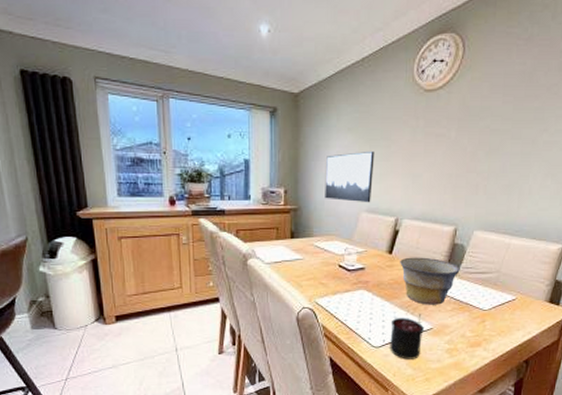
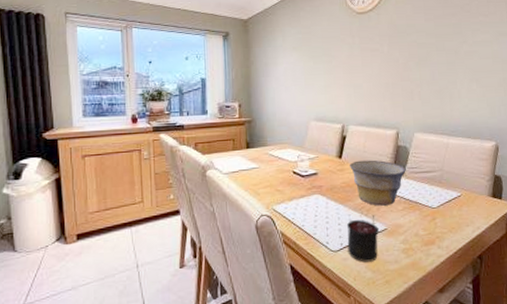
wall art: present [325,150,375,203] -> none [275,66,319,113]

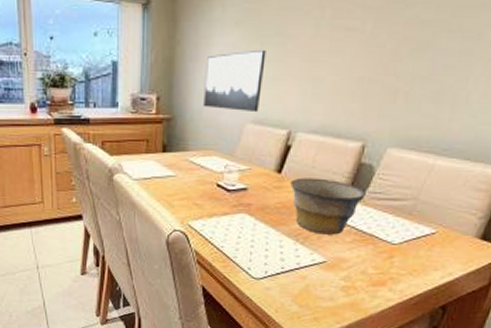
wall art: none [275,66,319,113] -> present [203,49,266,113]
candle: present [346,215,379,262] -> none [272,244,315,295]

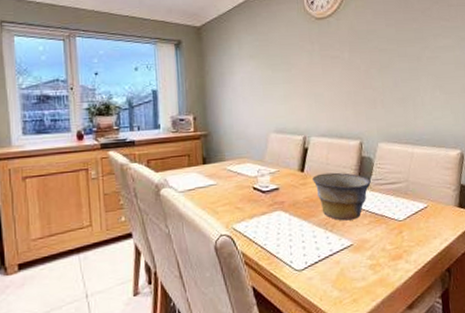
wall art: present [203,49,266,113] -> none [232,74,278,124]

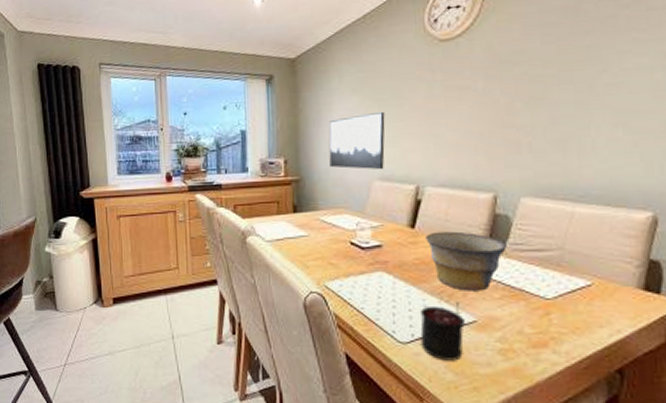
wall art: none [232,74,278,124] -> present [328,111,385,170]
candle: none [310,231,345,281] -> present [419,302,465,361]

